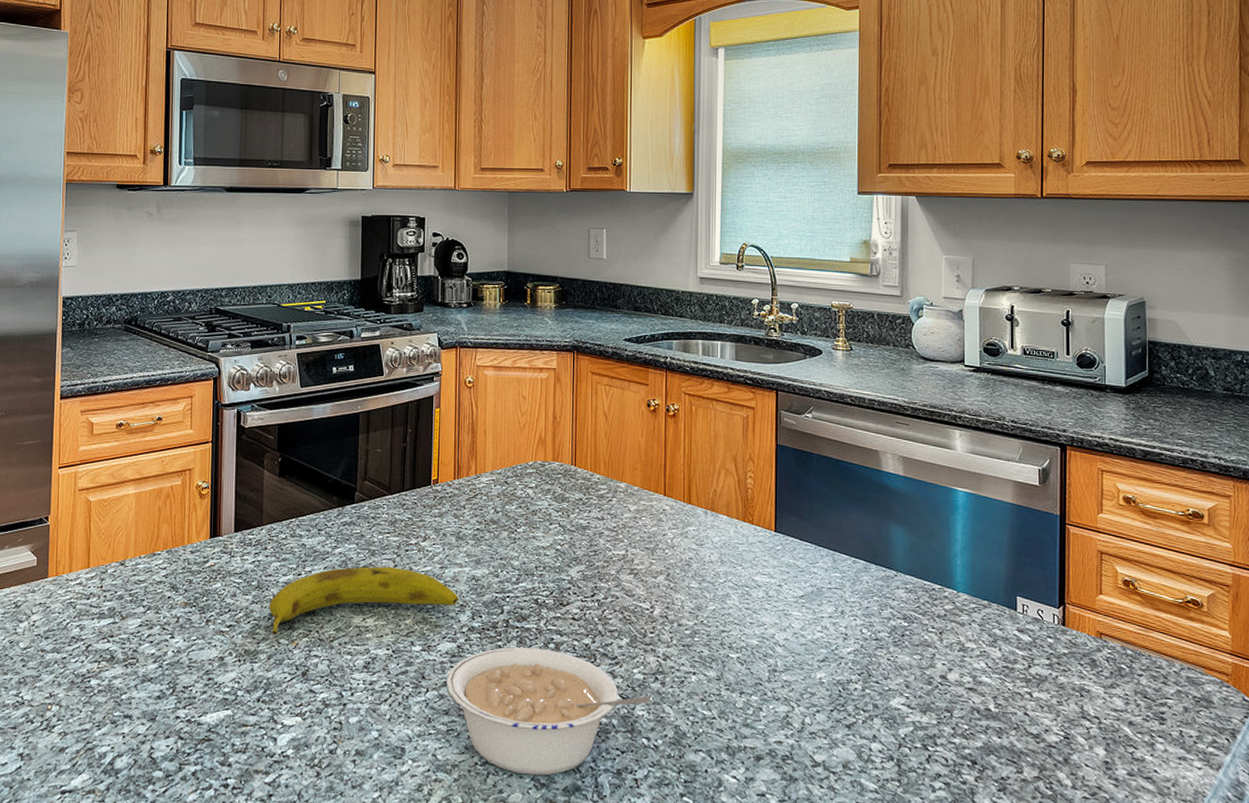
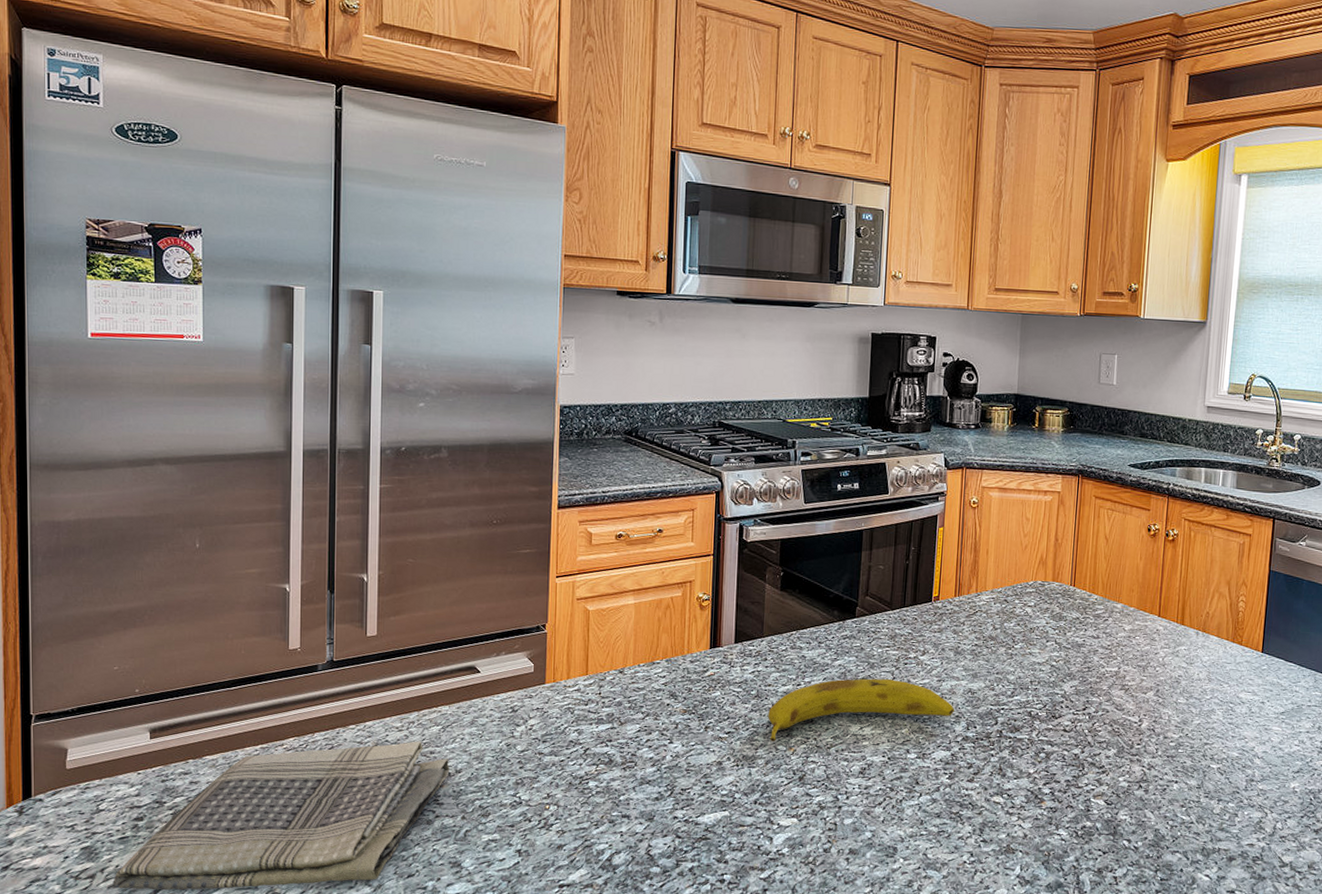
legume: present [446,647,653,776] -> none [939,756,1136,874]

